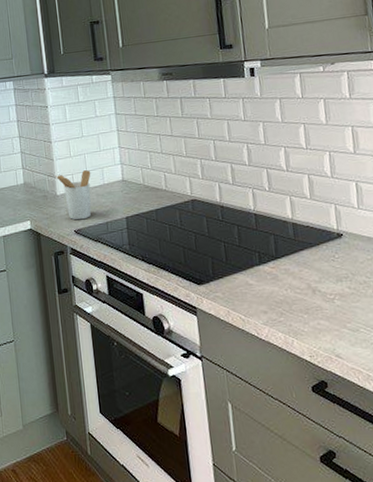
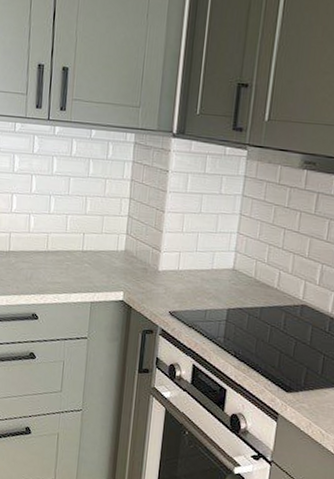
utensil holder: present [55,170,92,220] -> none [161,249,201,302]

